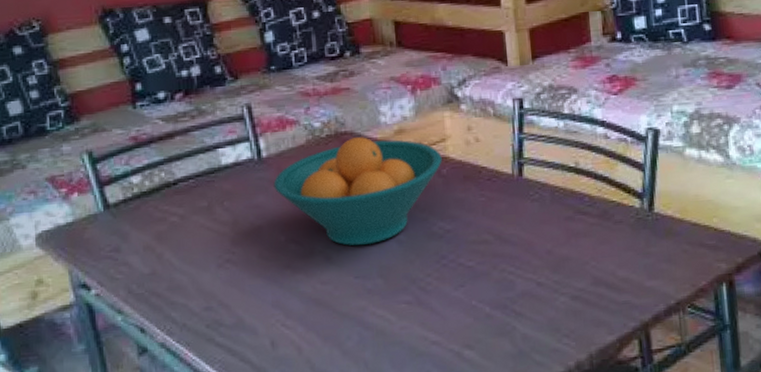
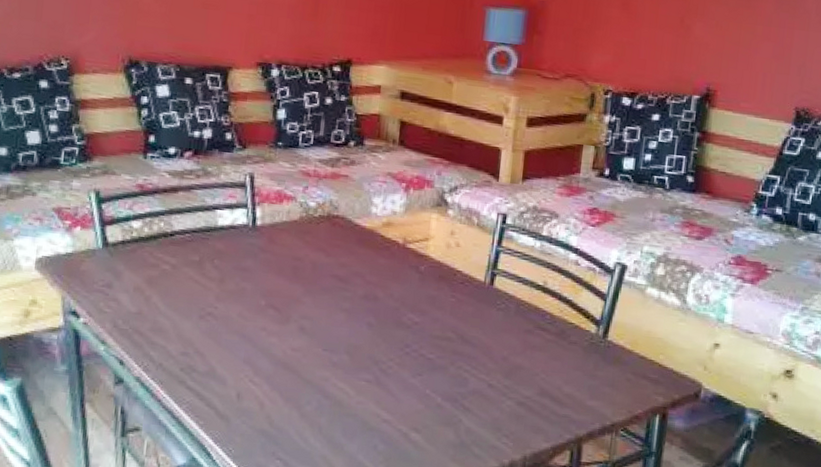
fruit bowl: present [273,137,443,246] -> none [263,222,423,323]

